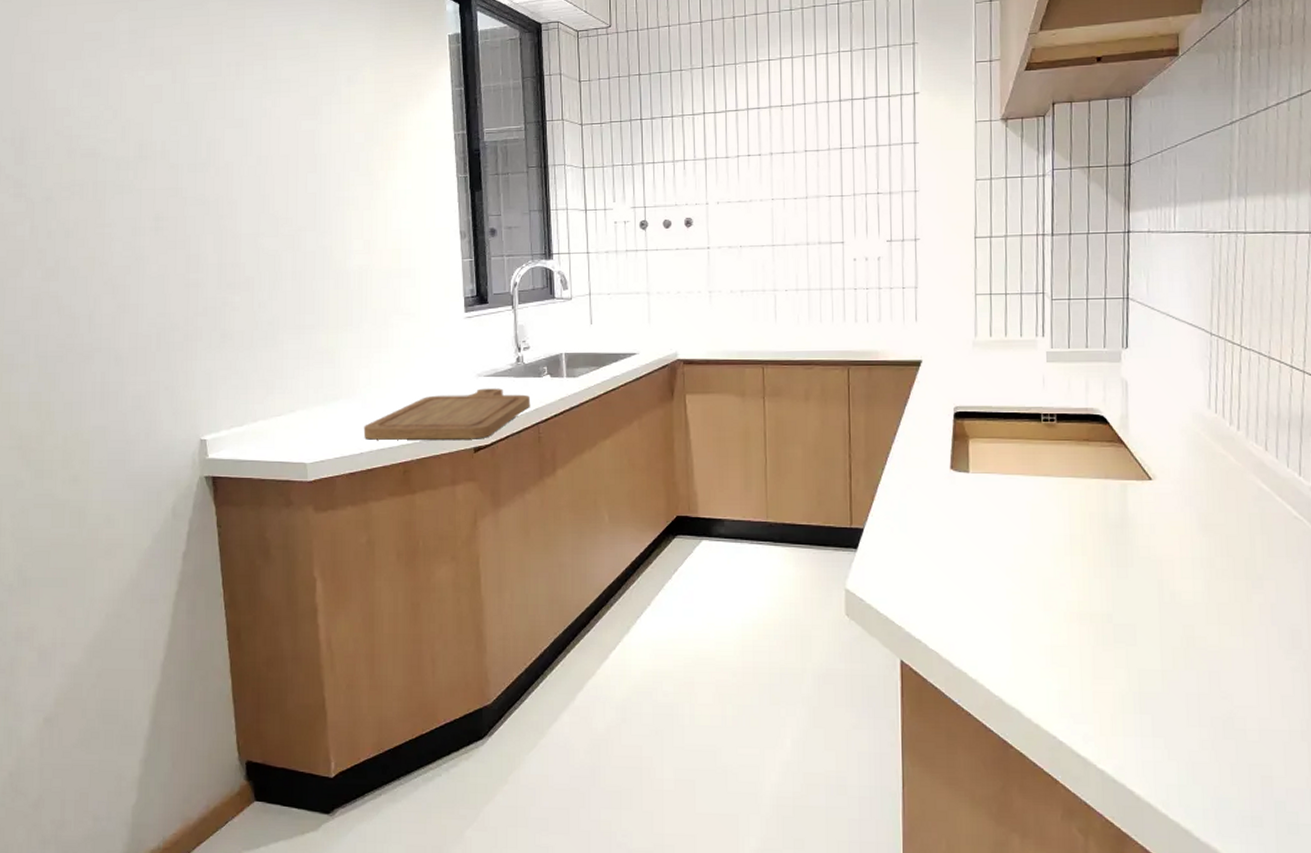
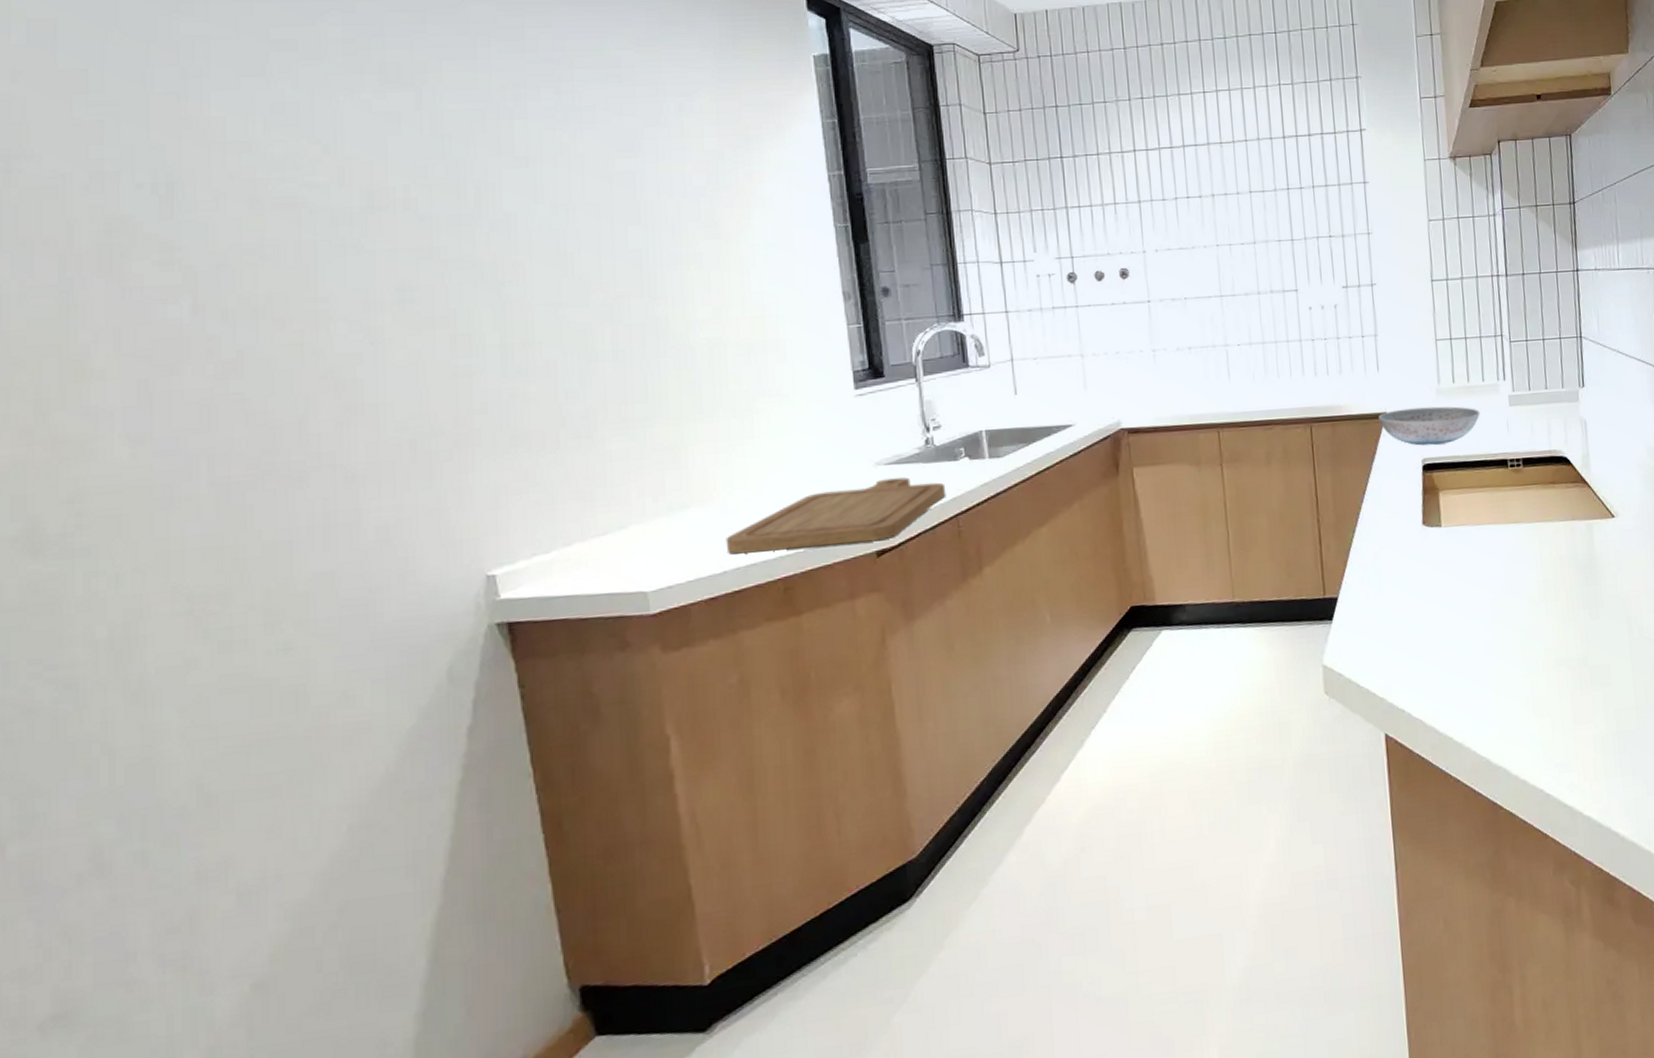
dish: none [914,358,1016,394] -> present [1378,406,1480,446]

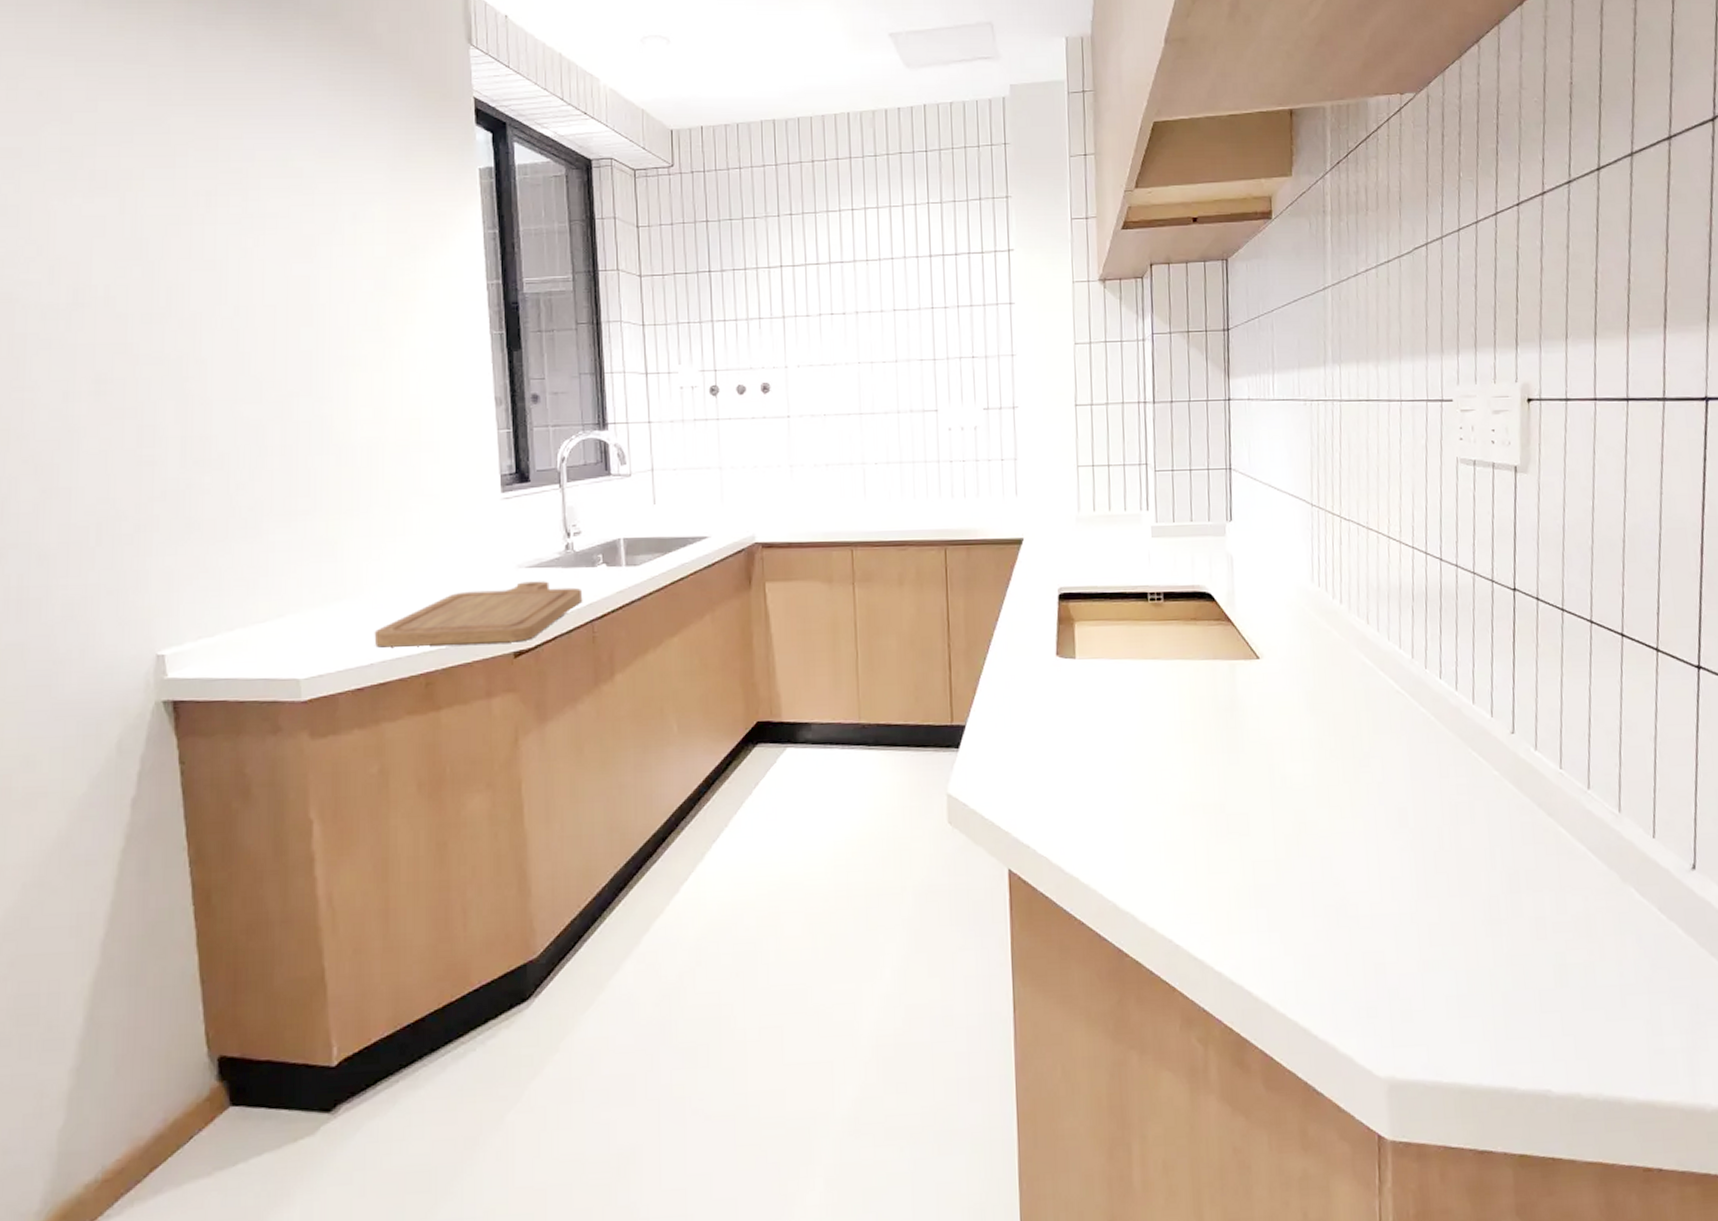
dish: present [1378,406,1480,446] -> none [1015,534,1121,574]

